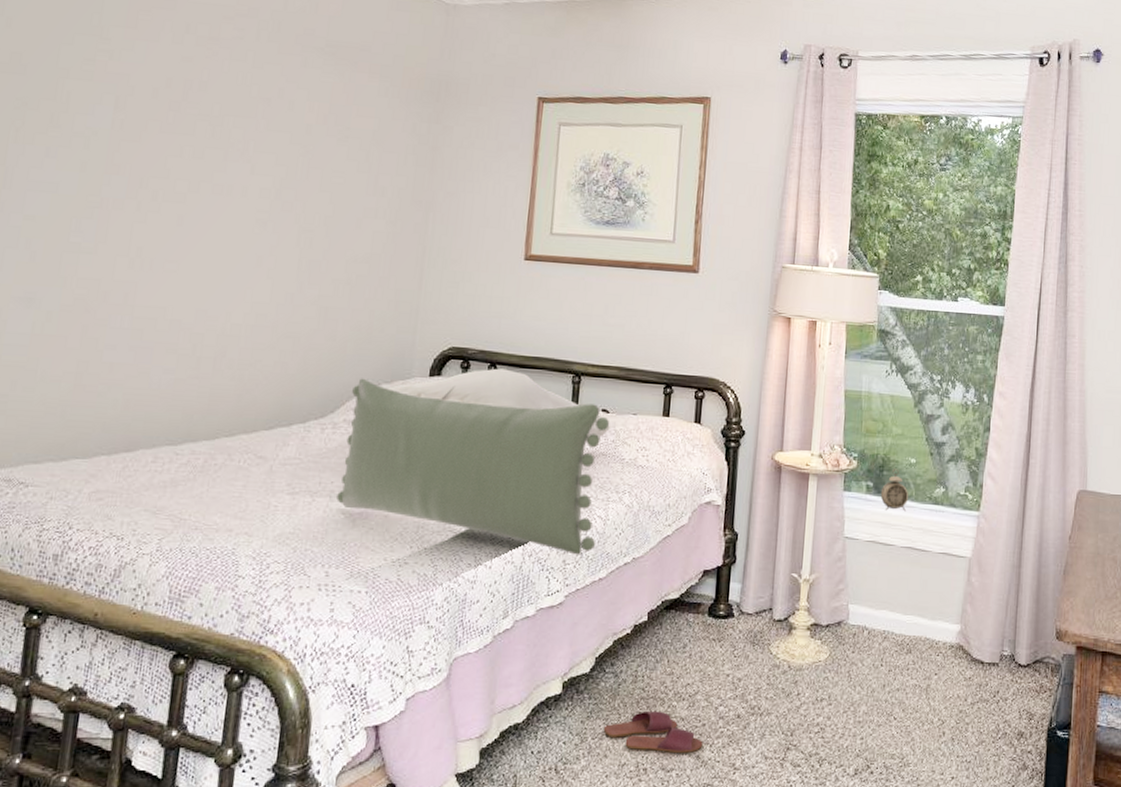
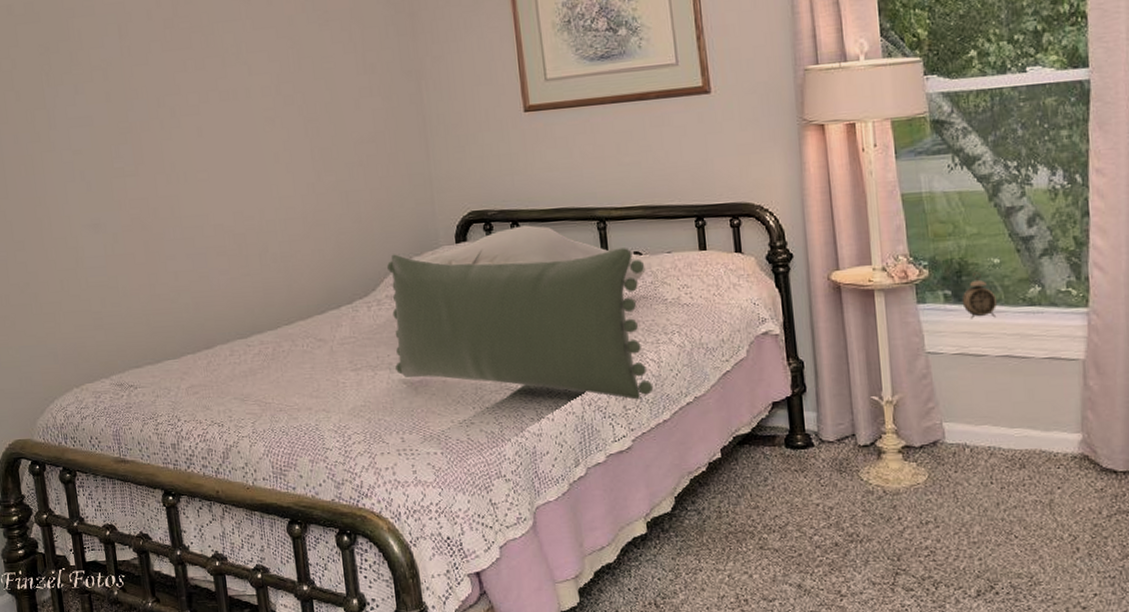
slippers: present [603,710,703,753] -> none [695,544,803,583]

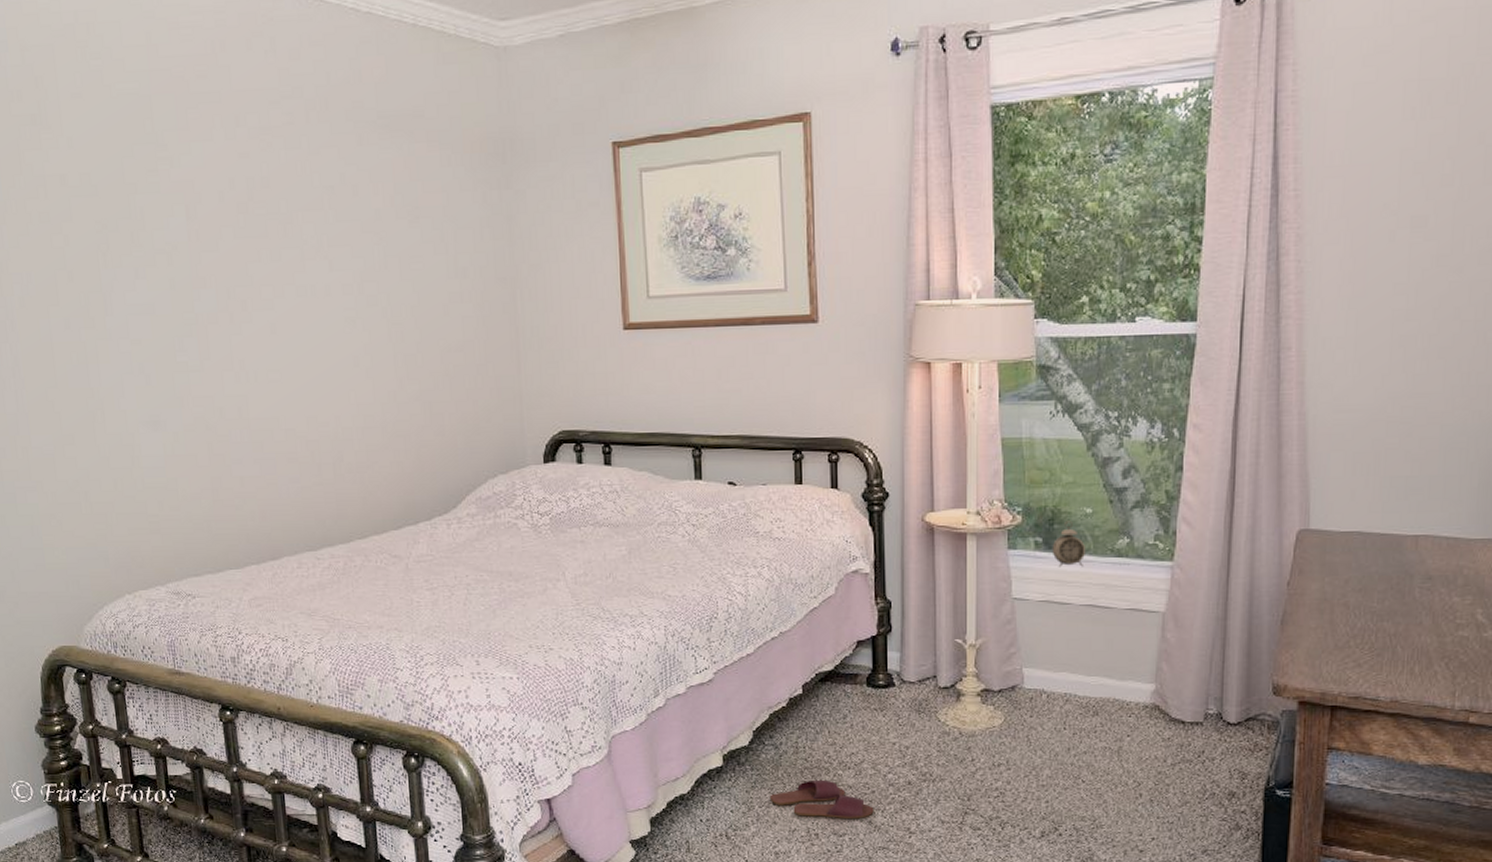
pillow: present [387,248,654,400] -> none [470,471,739,633]
cushion: present [418,225,647,281] -> none [503,448,740,512]
slippers: none [695,544,803,583] -> present [769,779,874,818]

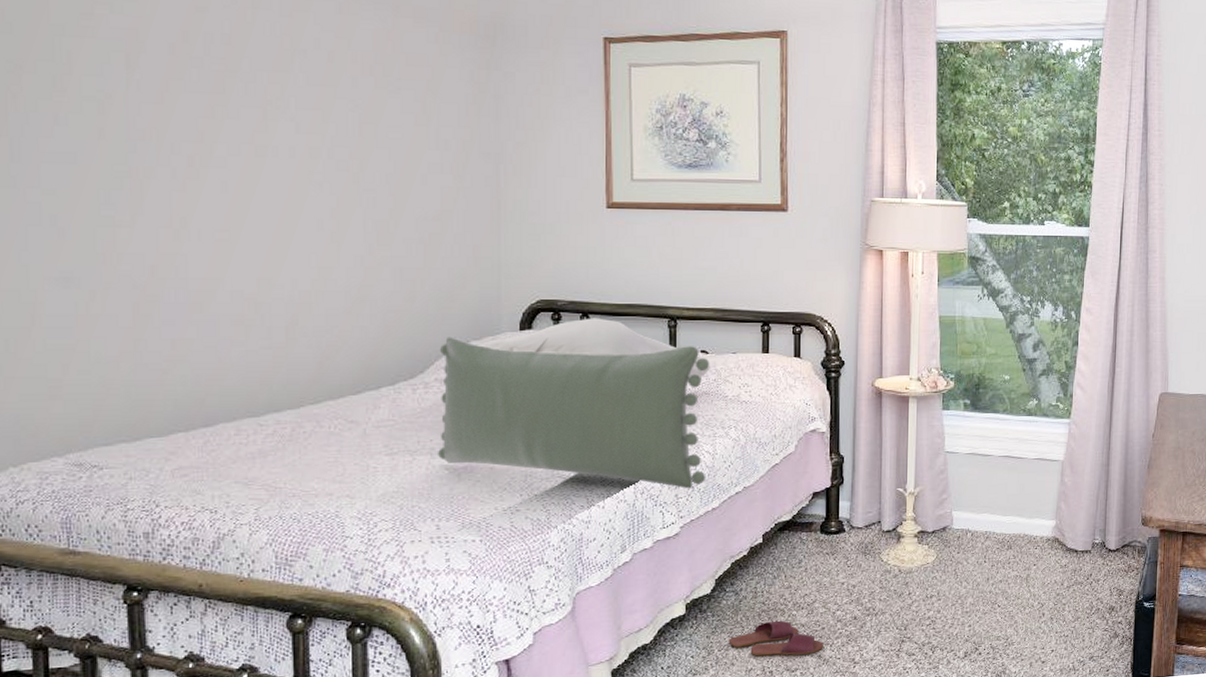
pillow: none [470,471,739,633] -> present [438,337,710,489]
cushion: none [503,448,740,512] -> present [476,318,712,377]
alarm clock: present [1052,520,1087,567] -> none [977,386,1005,425]

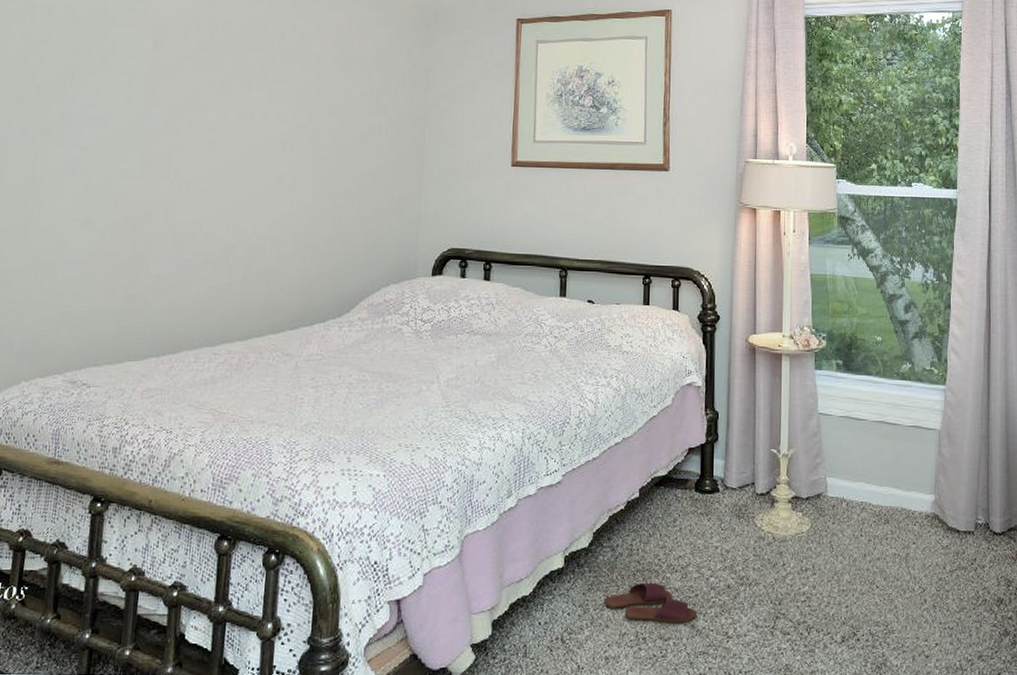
pillow: present [438,337,710,489] -> none [355,280,596,437]
cushion: present [476,318,712,377] -> none [395,266,597,326]

